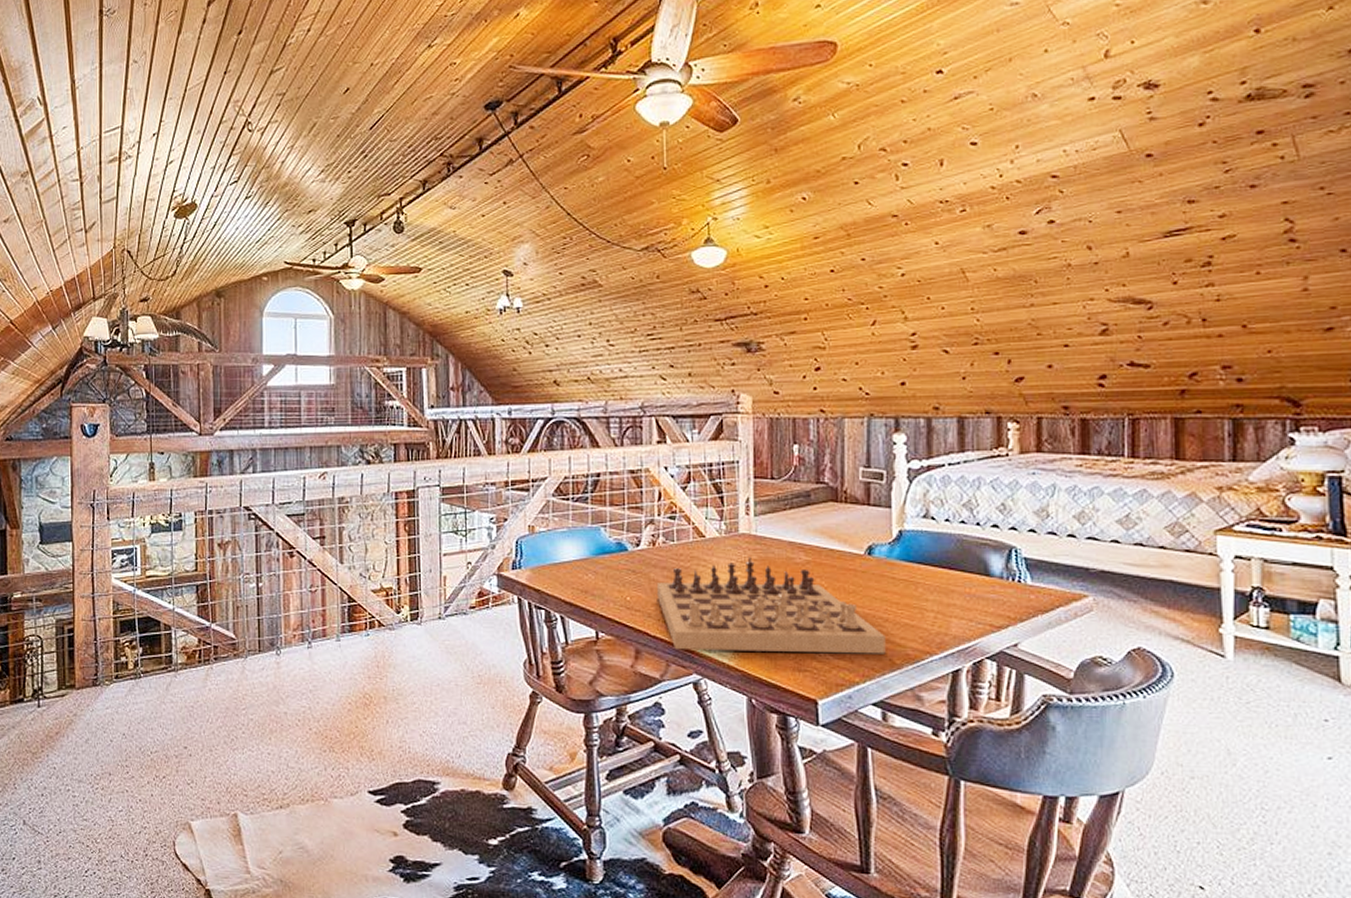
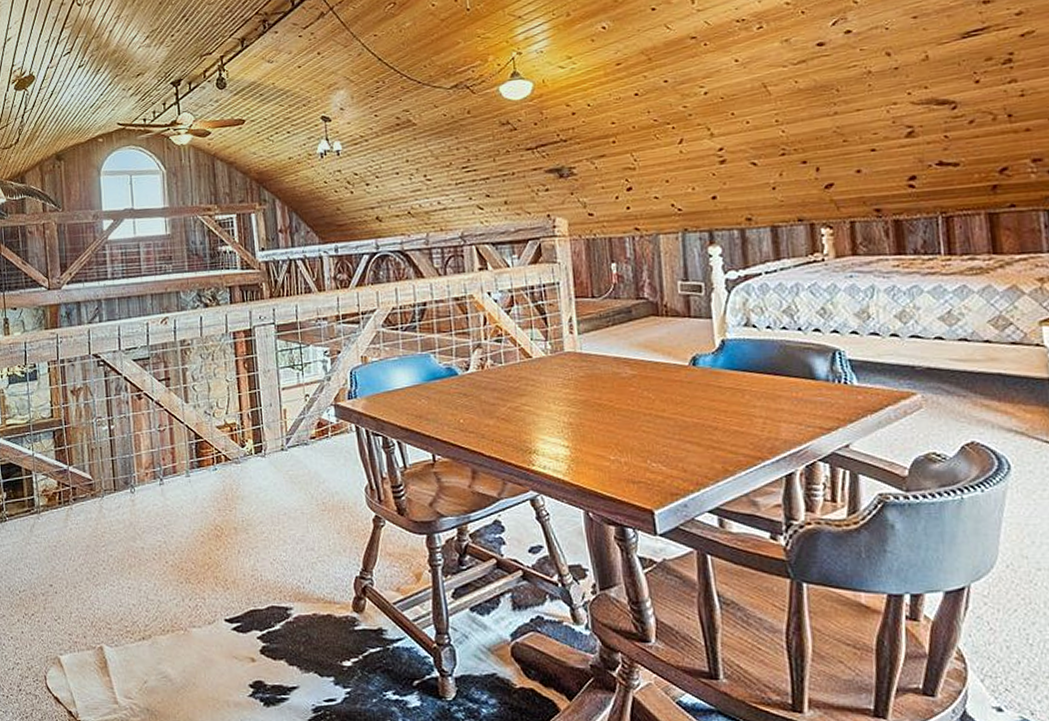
chess set: present [656,556,886,654] -> none [487,374,718,468]

